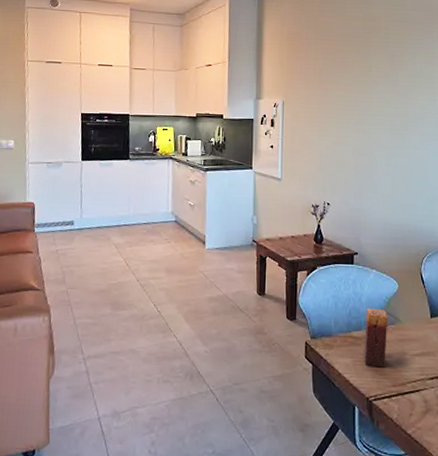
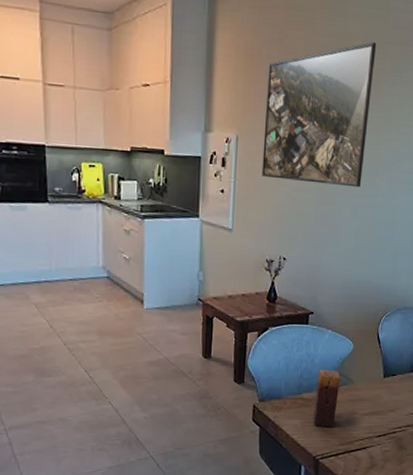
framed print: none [305,22,398,141] -> present [262,42,377,188]

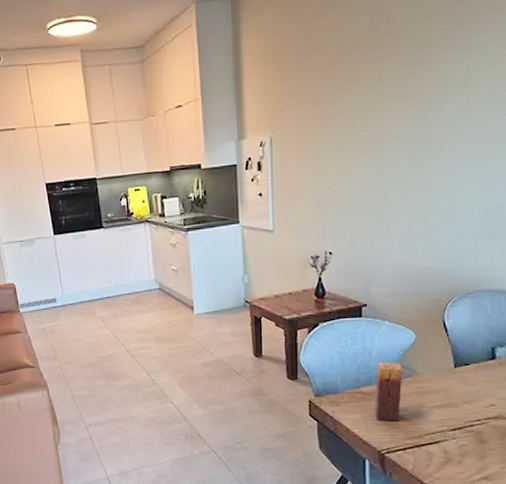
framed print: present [262,42,377,188] -> none [298,9,419,174]

